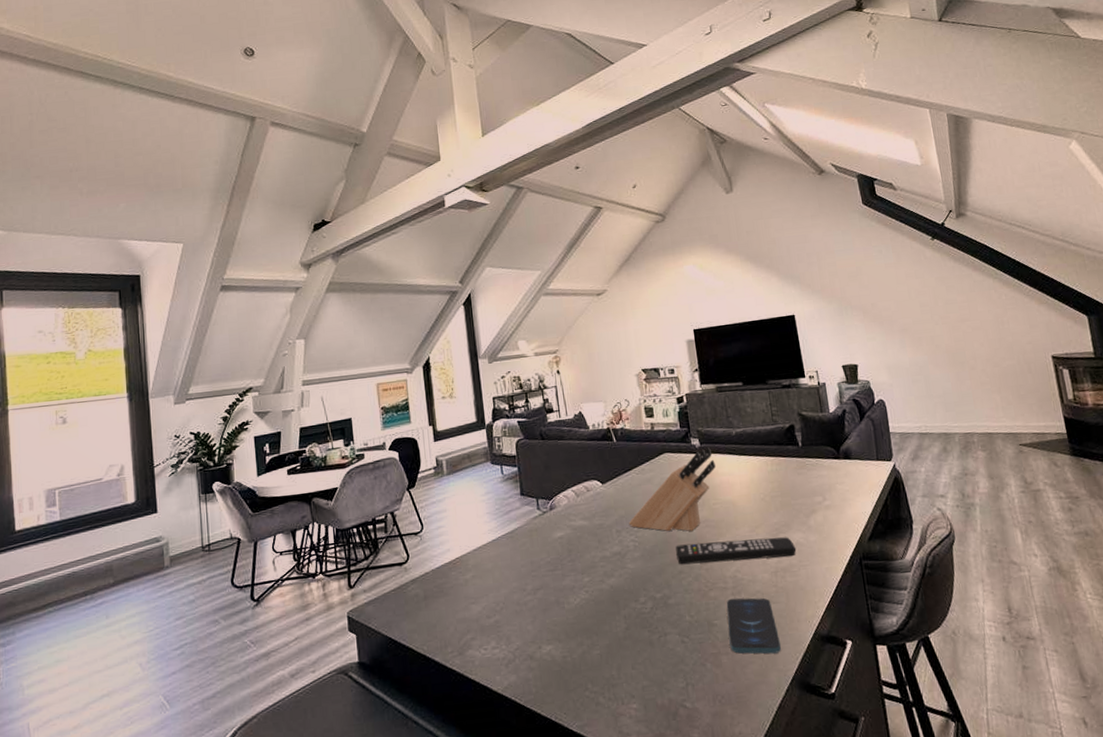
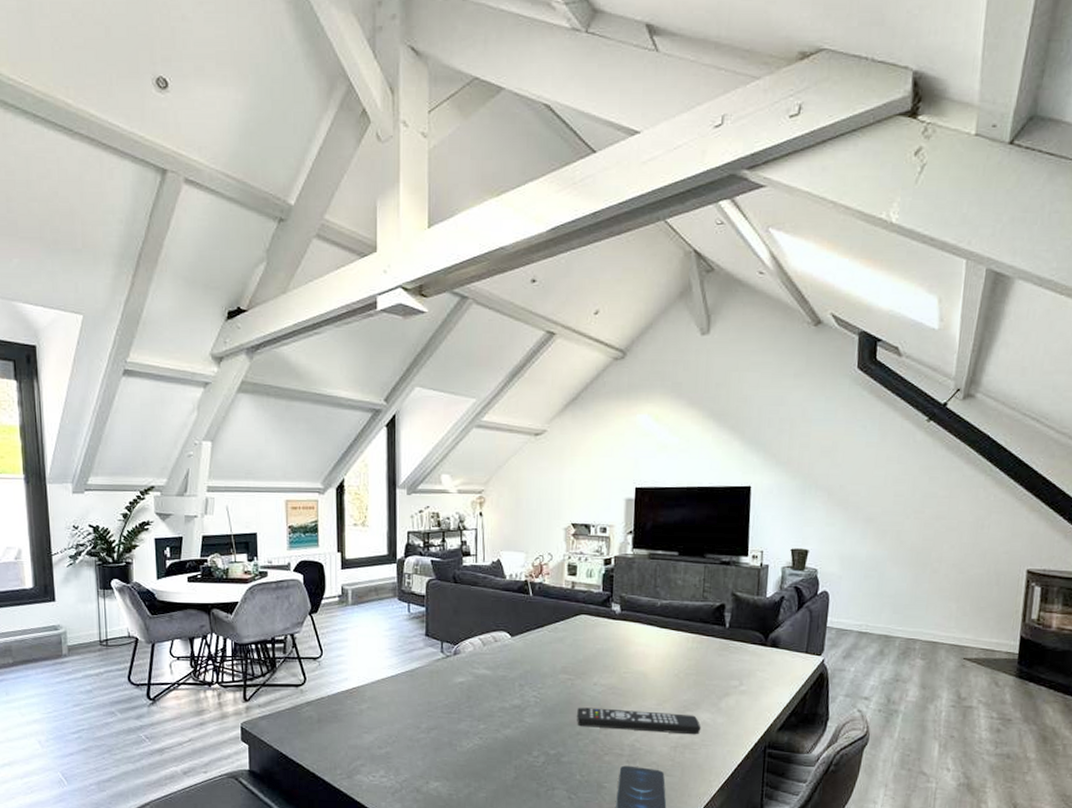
knife block: present [628,447,716,531] -> none [532,615,633,696]

